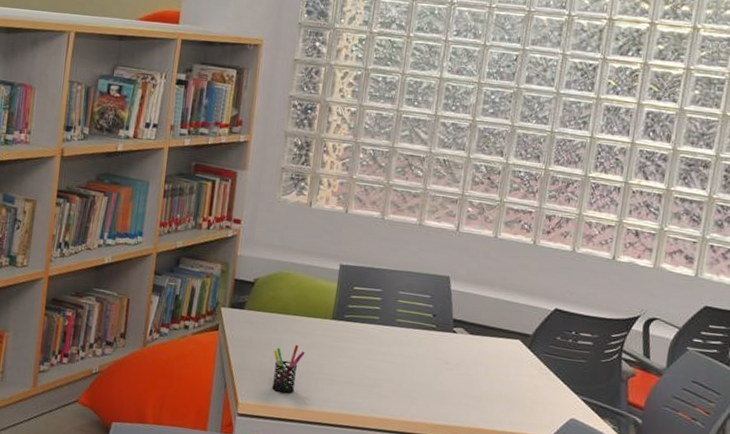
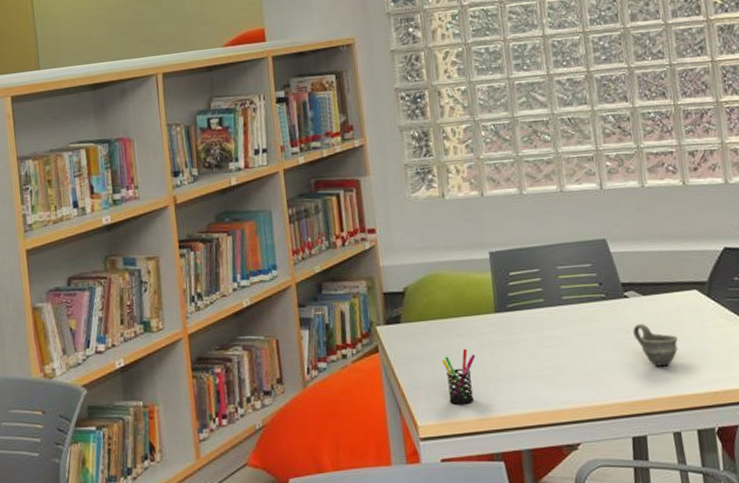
cup: none [452,358,492,401] -> present [633,324,678,367]

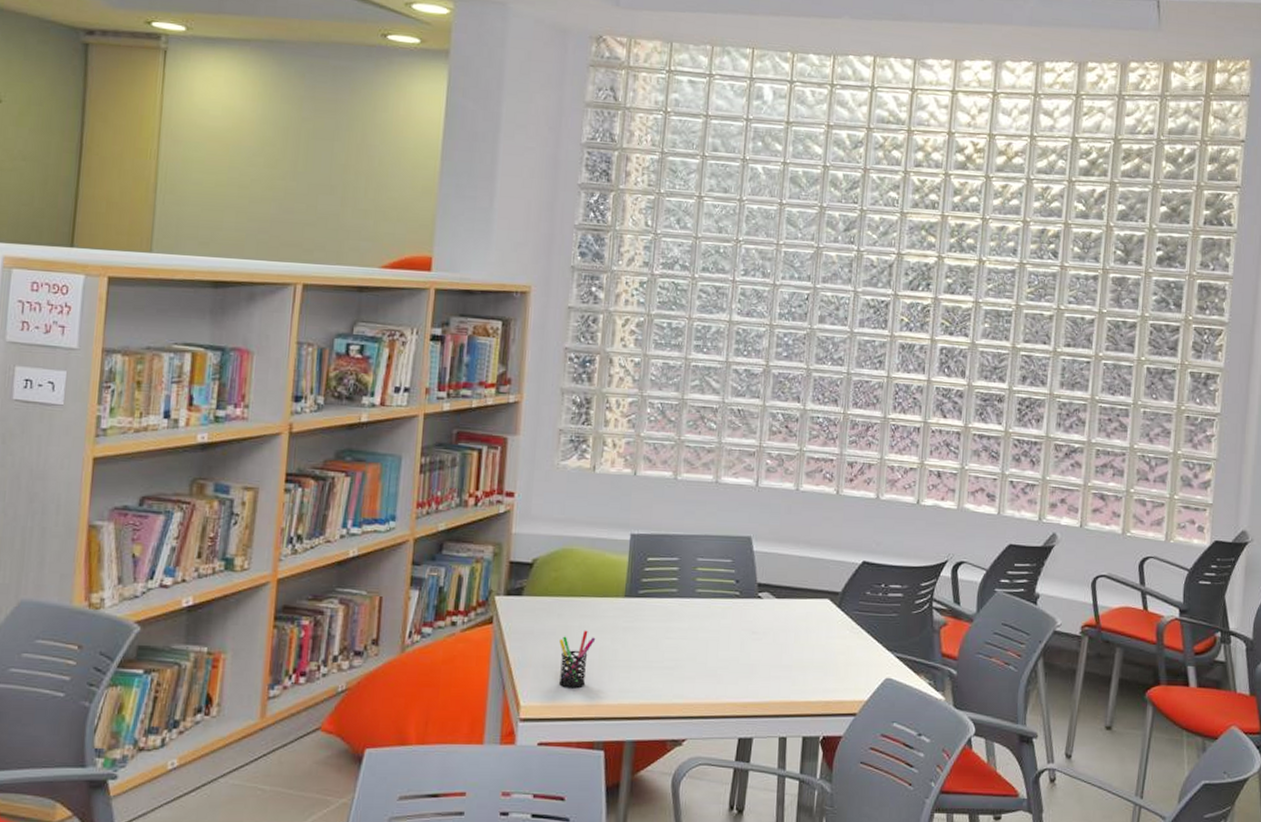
cup: present [633,324,678,367] -> none [760,626,802,671]

